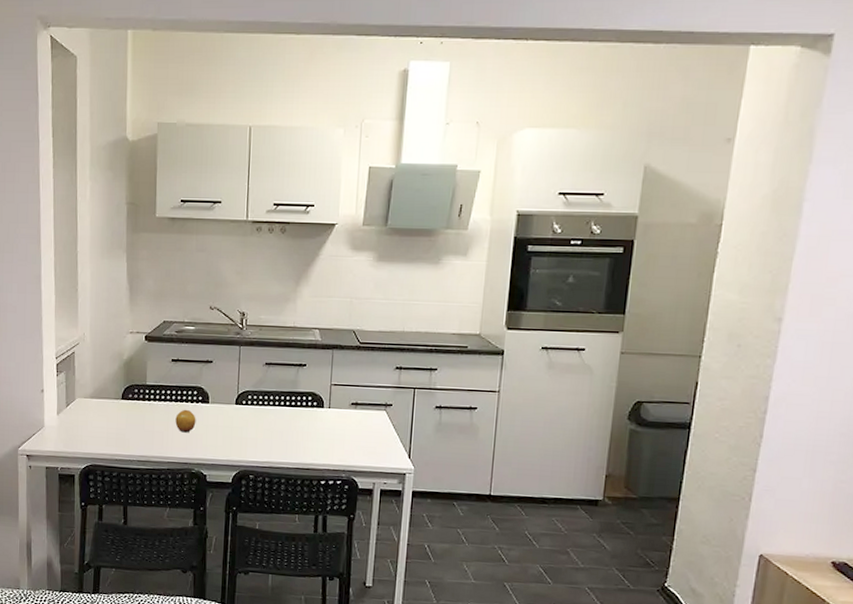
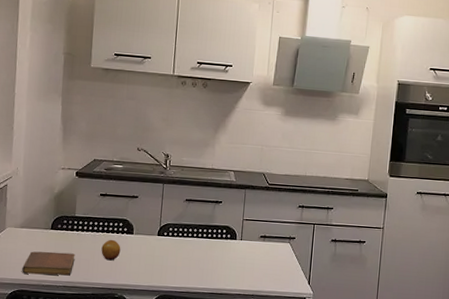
notebook: none [94,423,148,449] -> present [22,251,75,276]

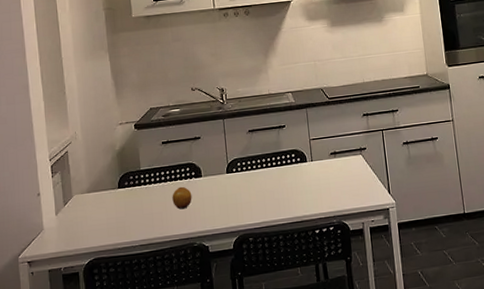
notebook: present [22,251,75,276] -> none [95,209,148,240]

